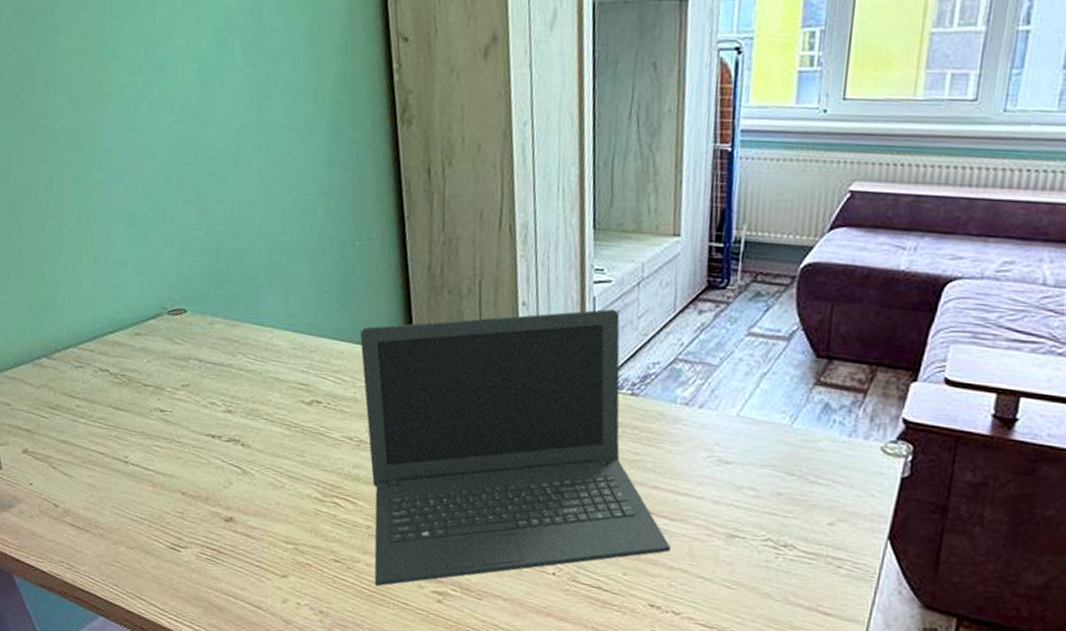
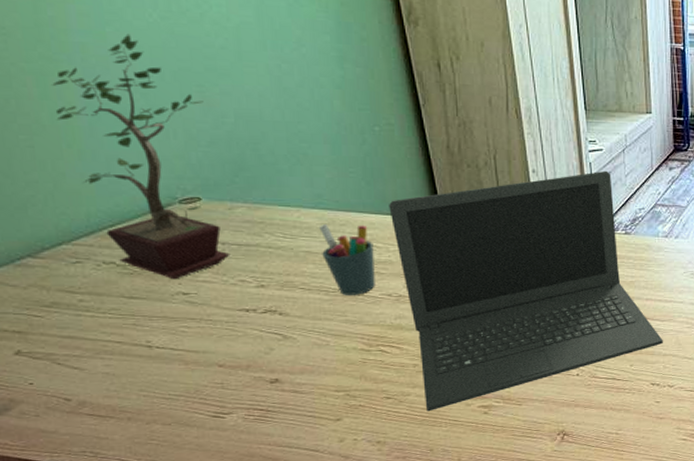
potted plant: none [81,138,205,395] -> present [52,34,230,280]
pen holder: none [289,348,340,434] -> present [319,223,375,295]

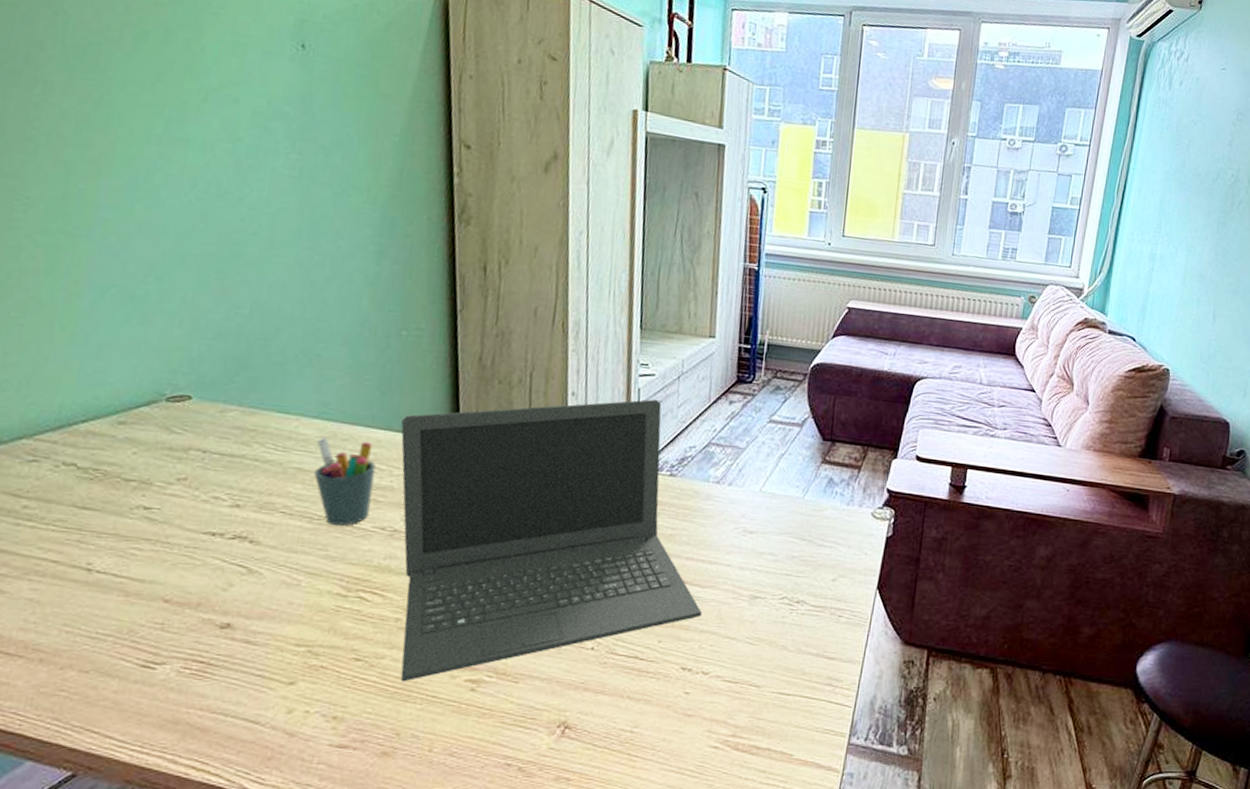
potted plant: present [52,34,230,280] -> none [57,212,221,490]

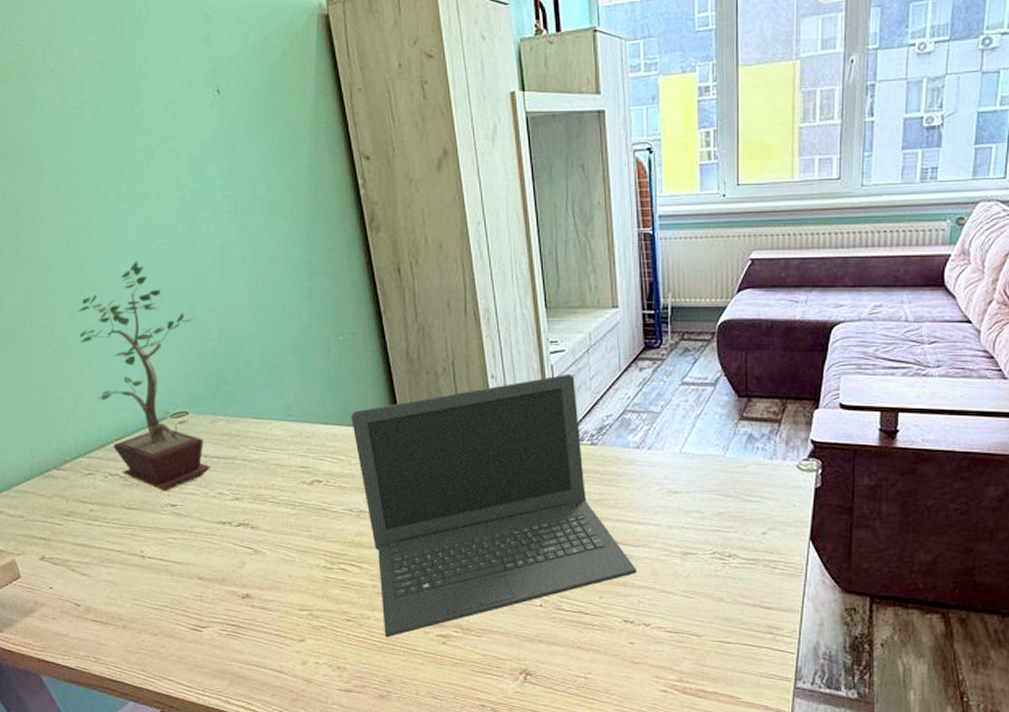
potted plant: none [57,212,221,490] -> present [78,260,211,491]
pen holder: present [314,436,376,526] -> none [288,435,338,510]

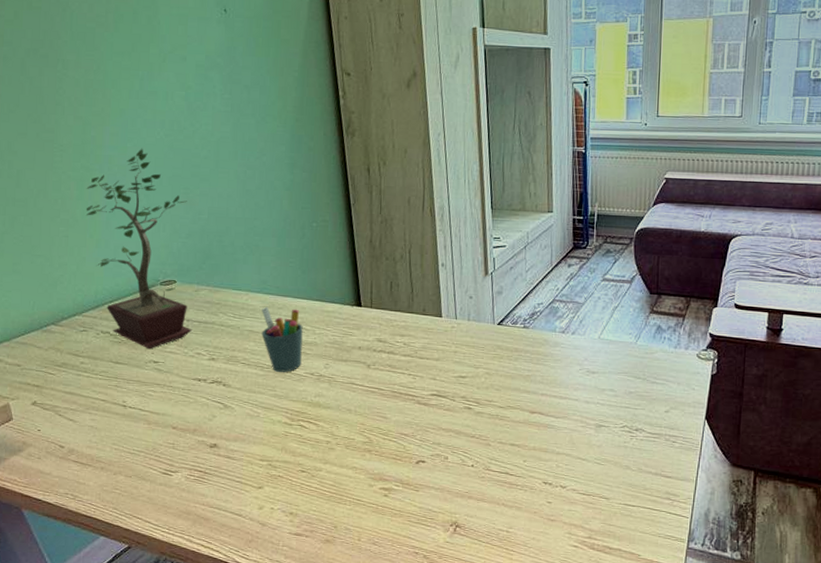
pen holder: none [288,435,338,510] -> present [262,306,303,372]
laptop computer: present [351,373,637,638] -> none [318,266,557,489]

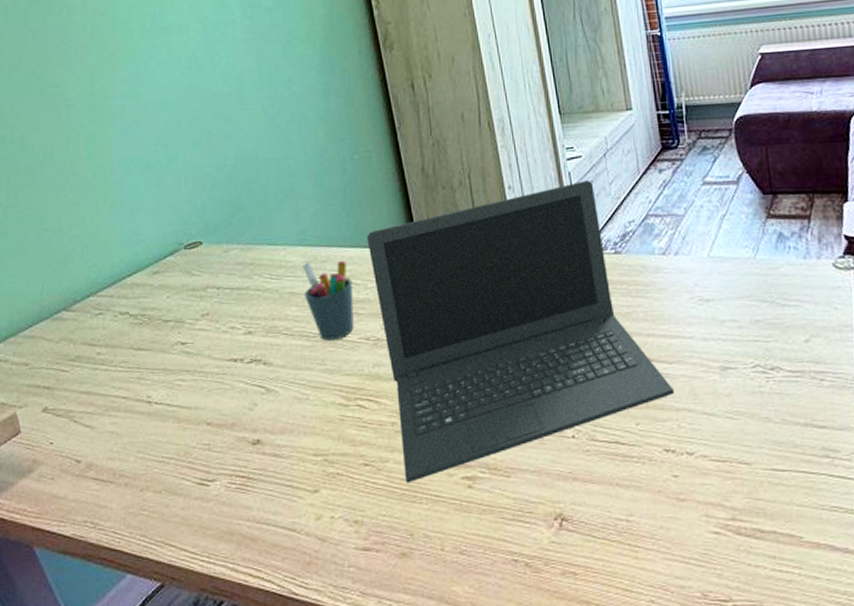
potted plant: present [86,148,192,350] -> none [97,92,224,329]
laptop computer: none [318,266,557,489] -> present [367,179,674,484]

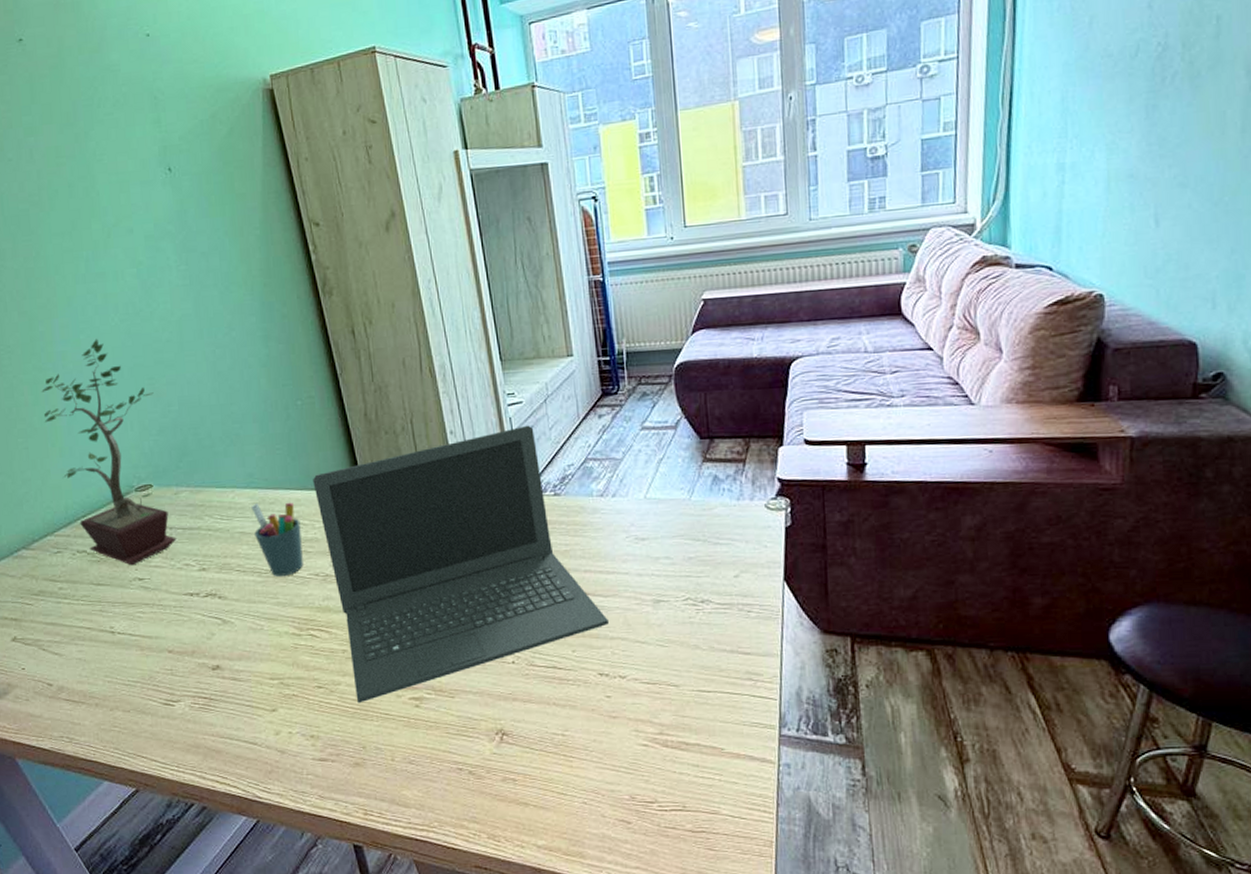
potted plant: none [97,92,224,329] -> present [41,338,177,566]

